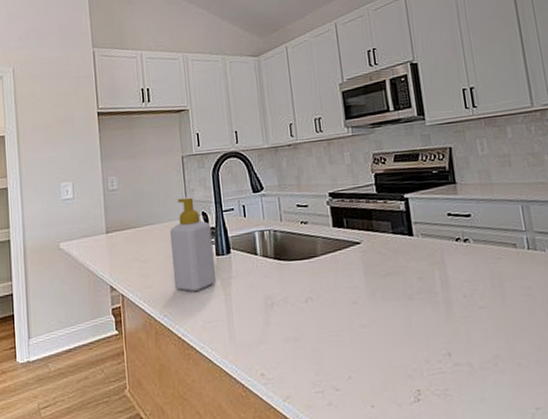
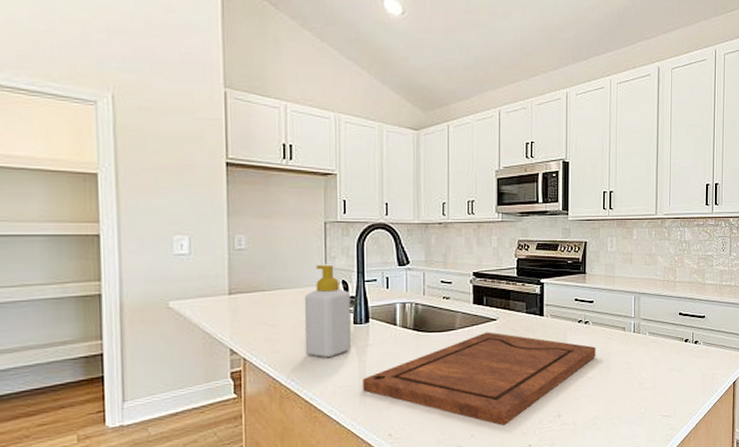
cutting board: none [229,257,484,365] -> present [362,332,596,425]

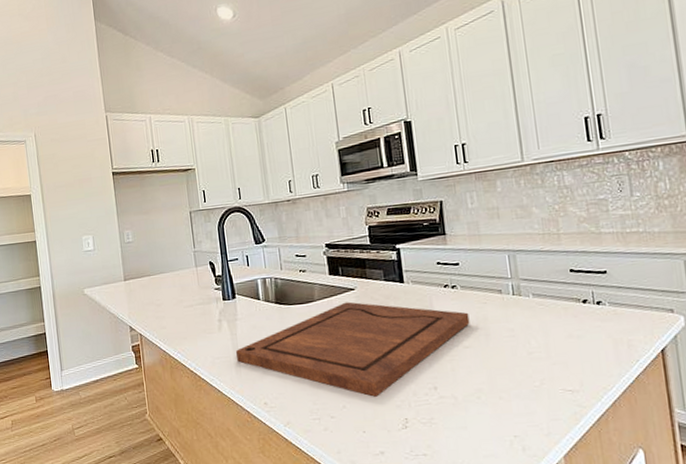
soap bottle: present [304,264,351,358] -> none [180,248,223,332]

